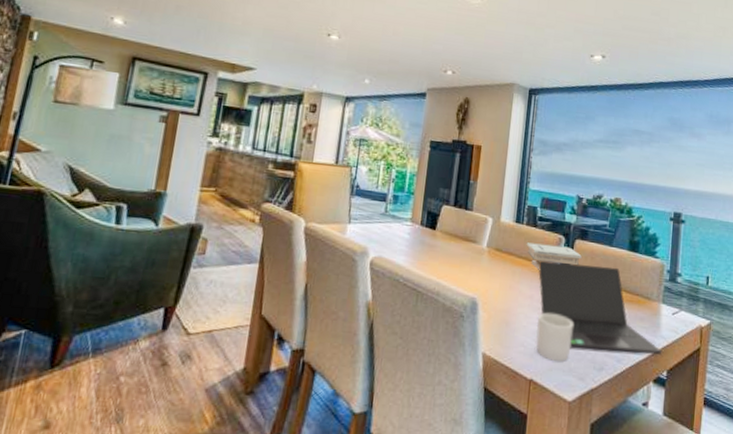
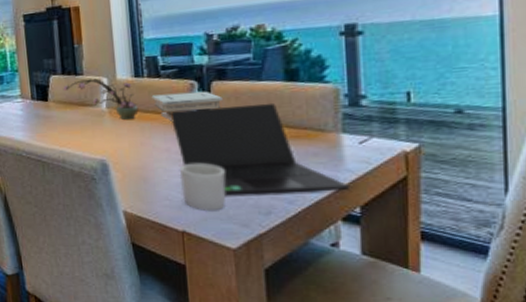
flower arrangement: none [451,215,514,262] -> present [62,78,139,120]

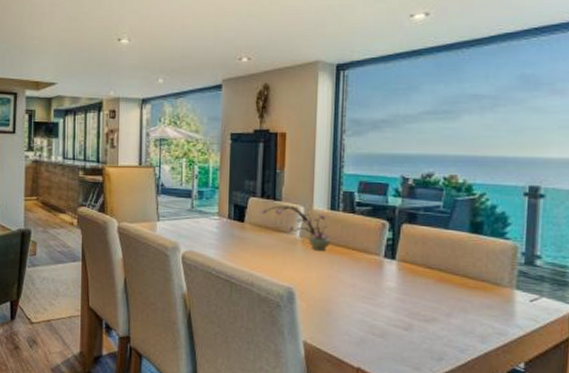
books: present [151,91,223,122] -> none [344,230,411,258]
laptop: present [170,102,351,195] -> none [359,248,518,345]
mug: present [179,163,226,210] -> none [361,301,404,351]

